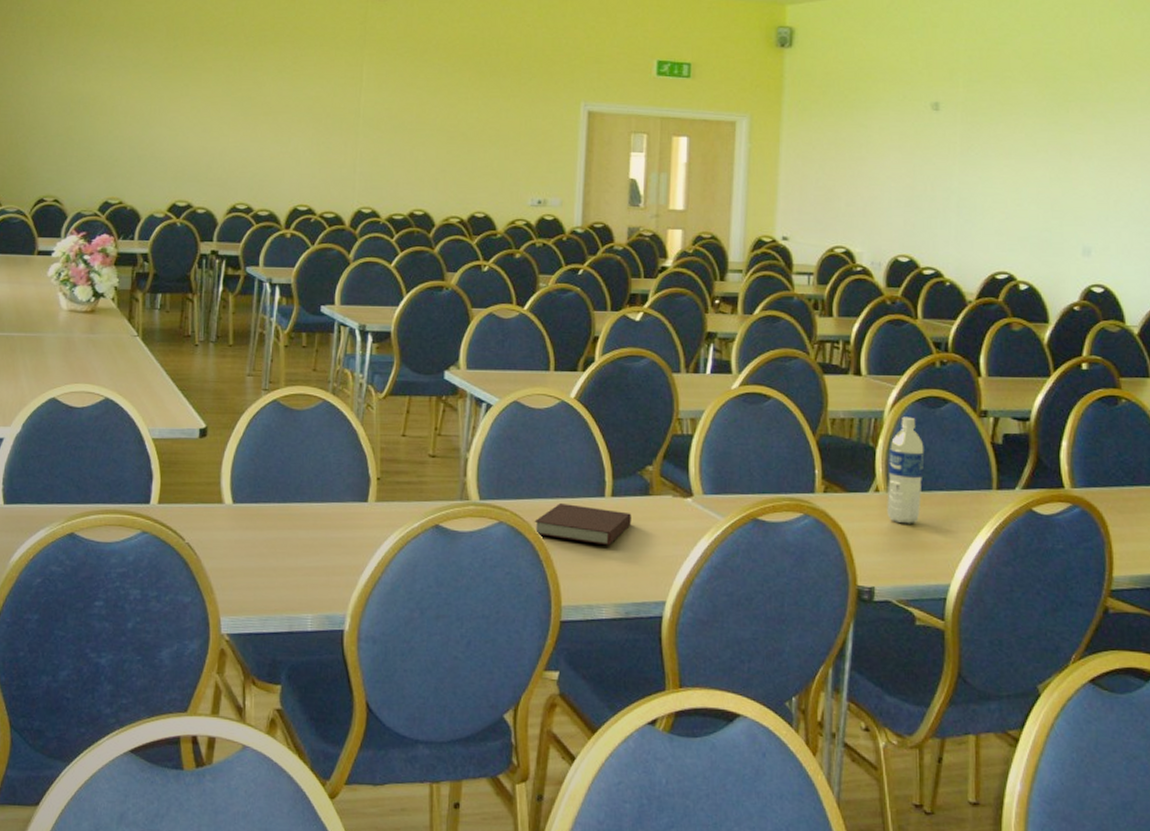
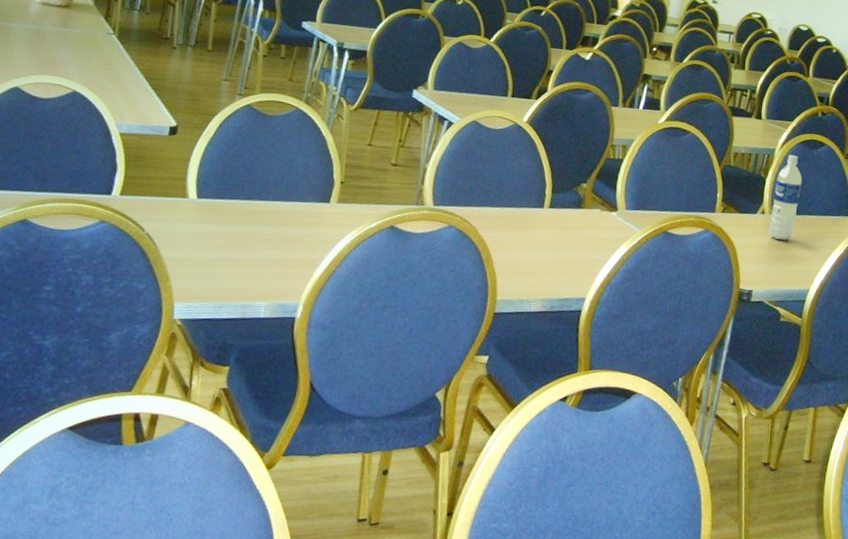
notebook: present [534,503,631,546] -> none [479,212,565,250]

